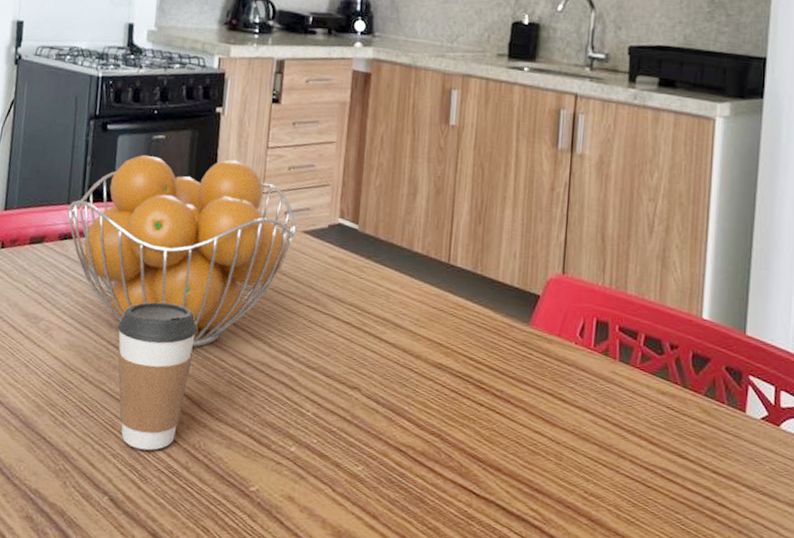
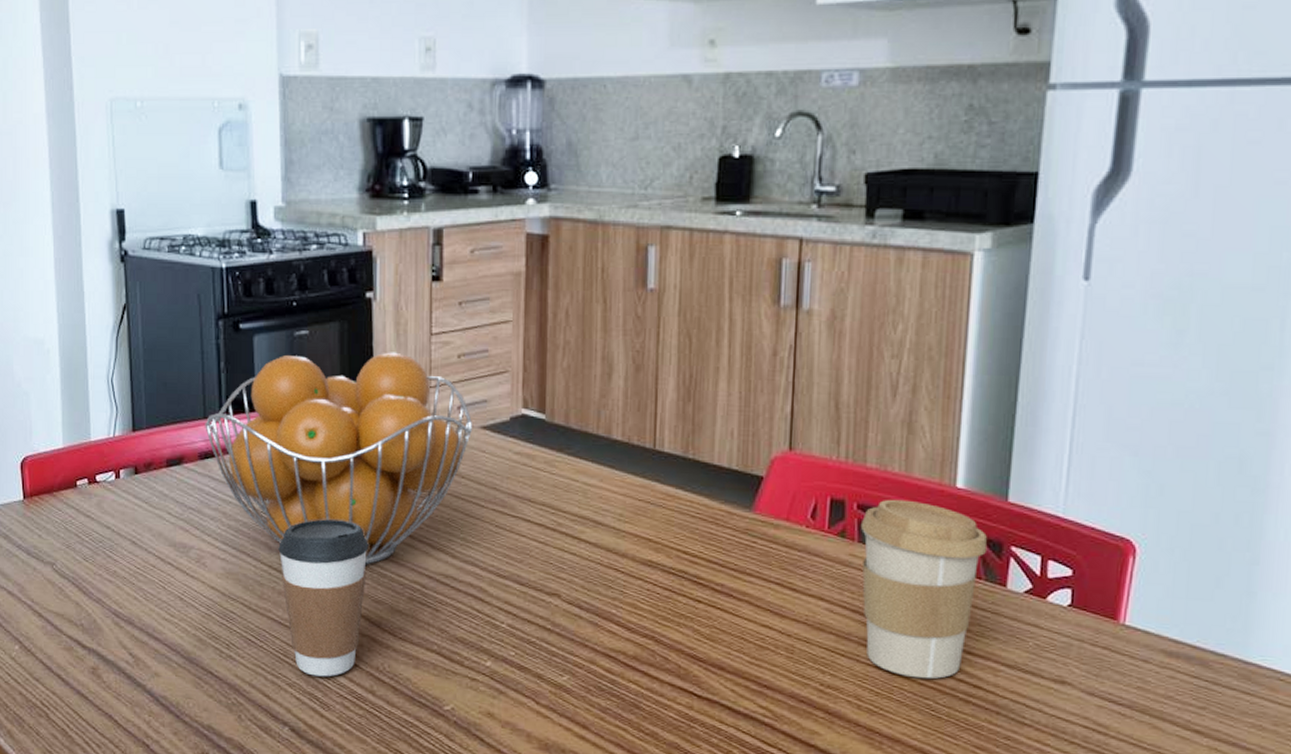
coffee cup: none [621,324,729,495] -> present [860,499,988,679]

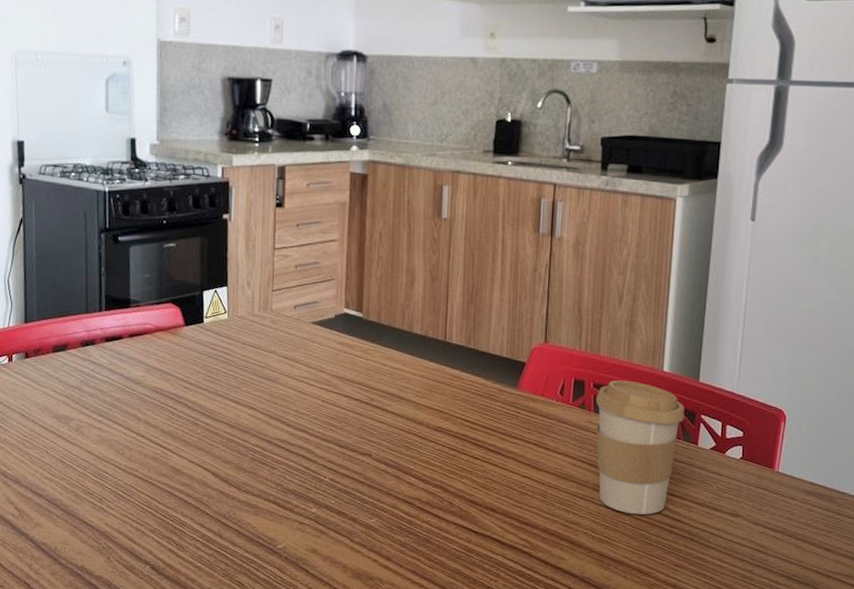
fruit basket: present [205,352,473,565] -> none [86,262,306,432]
coffee cup: present [278,519,369,677] -> none [145,395,220,524]

